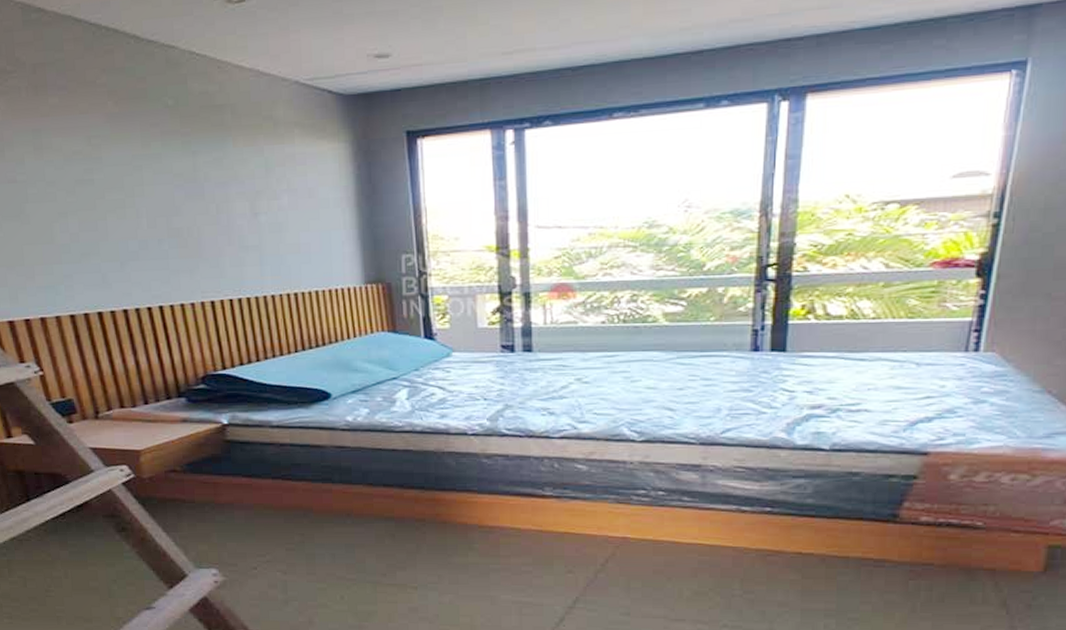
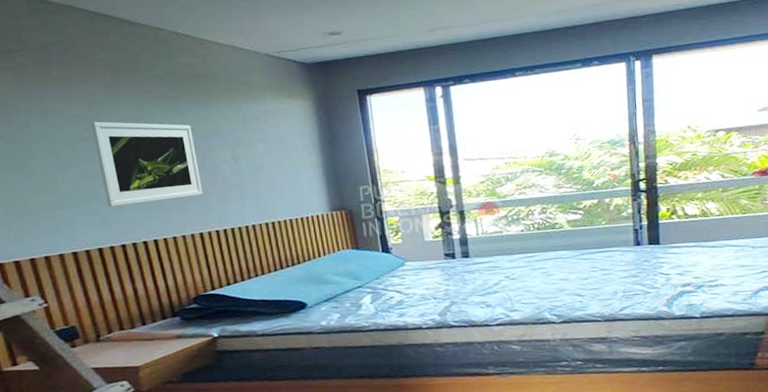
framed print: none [90,161,216,265] -> present [90,121,203,208]

